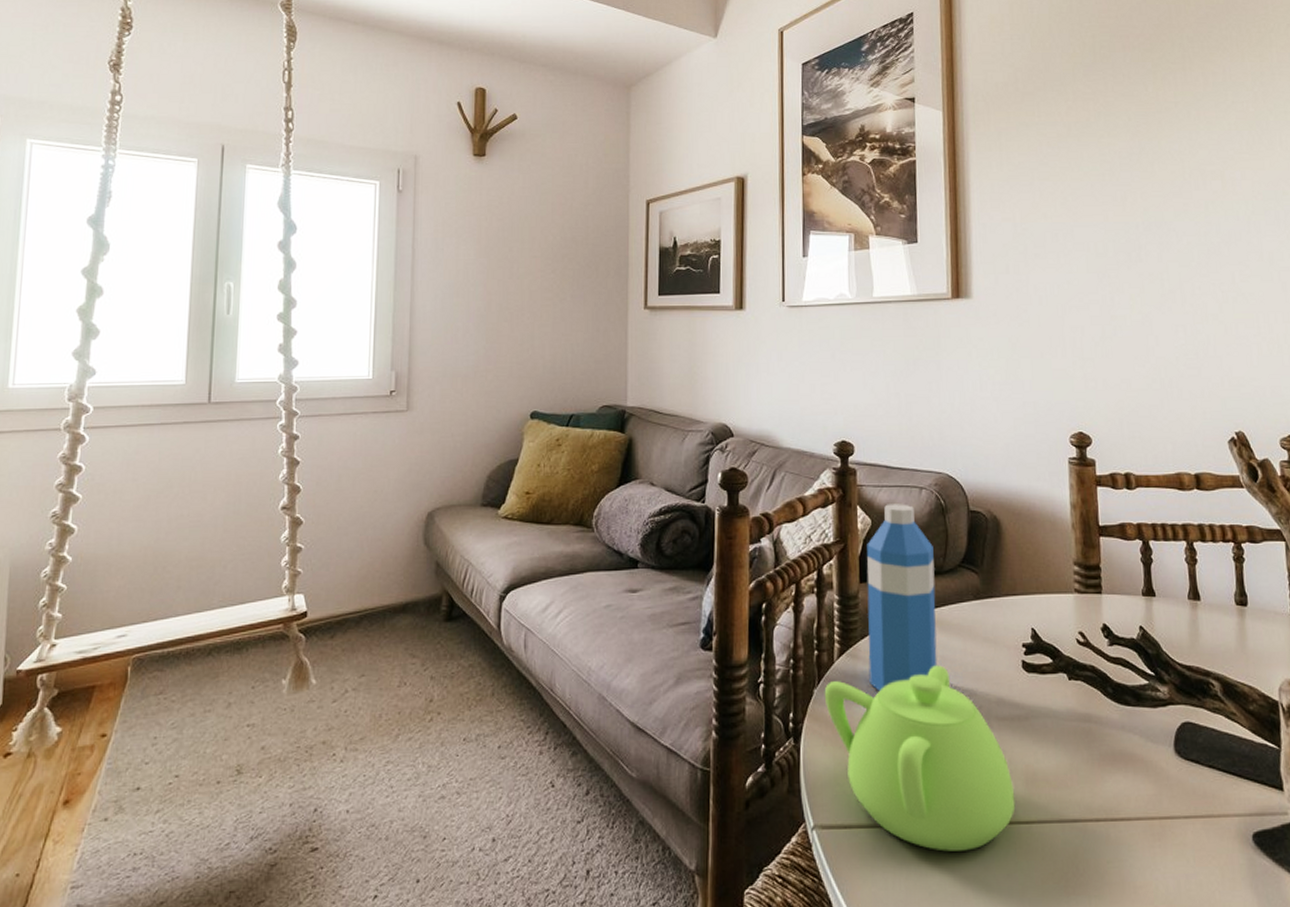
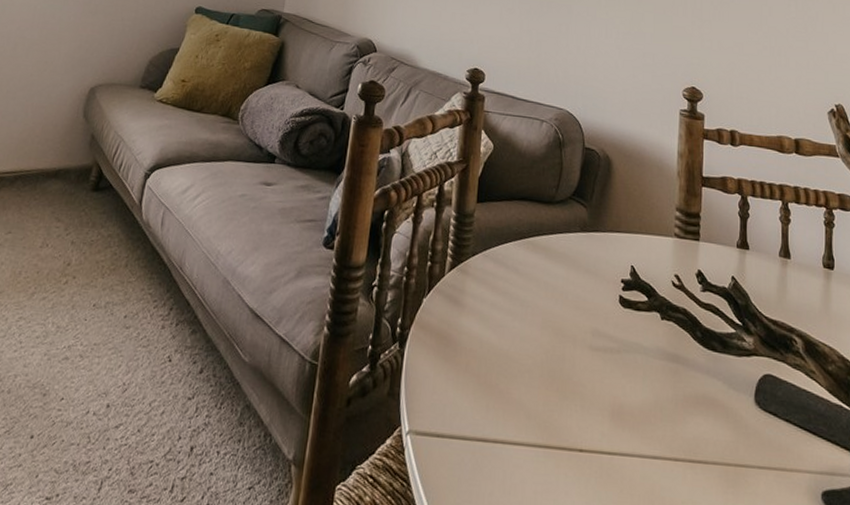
teapot: present [824,665,1016,852] -> none [432,290,601,474]
water bottle: present [867,504,938,692] -> none [475,132,548,309]

